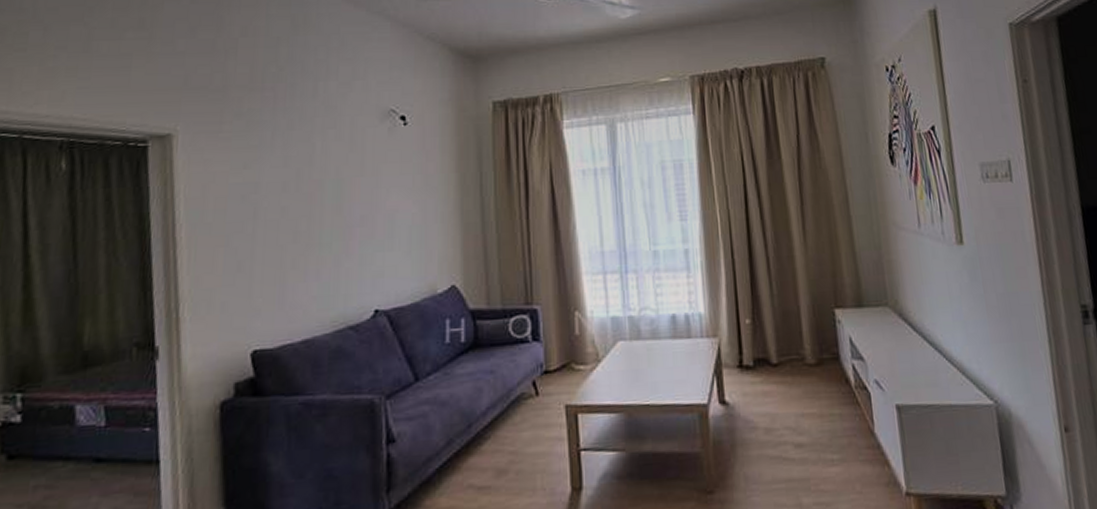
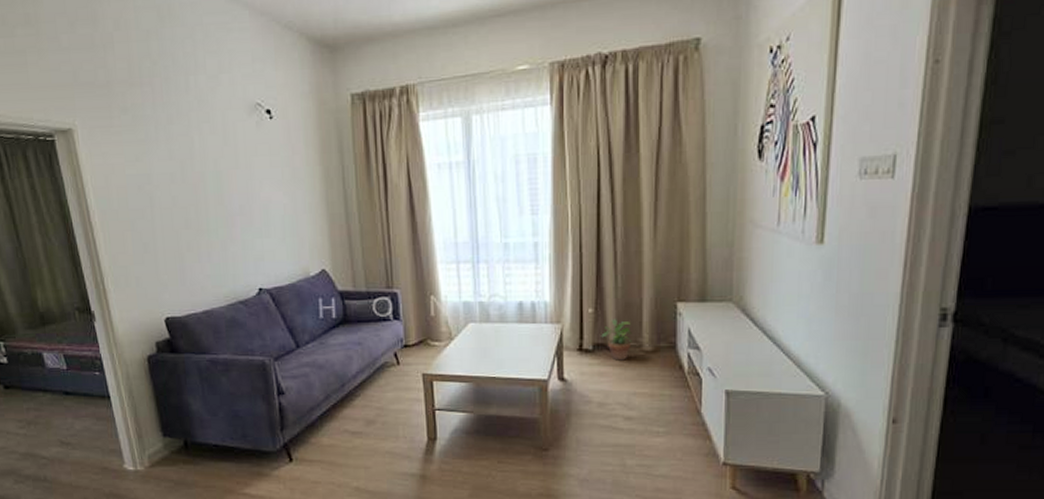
potted plant: none [761,330,794,377] -> present [601,319,632,361]

